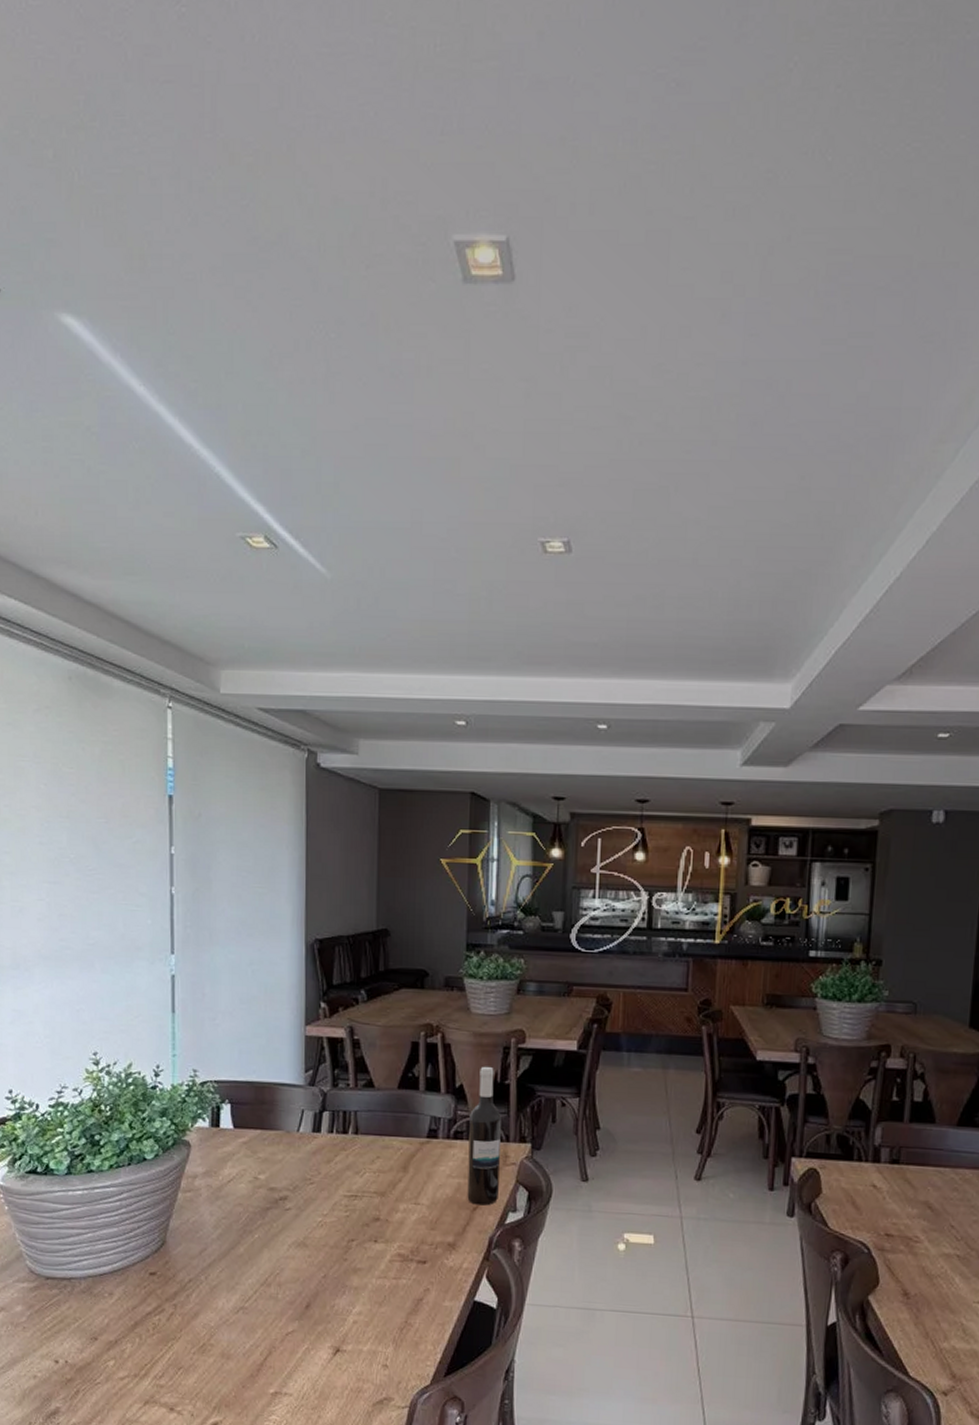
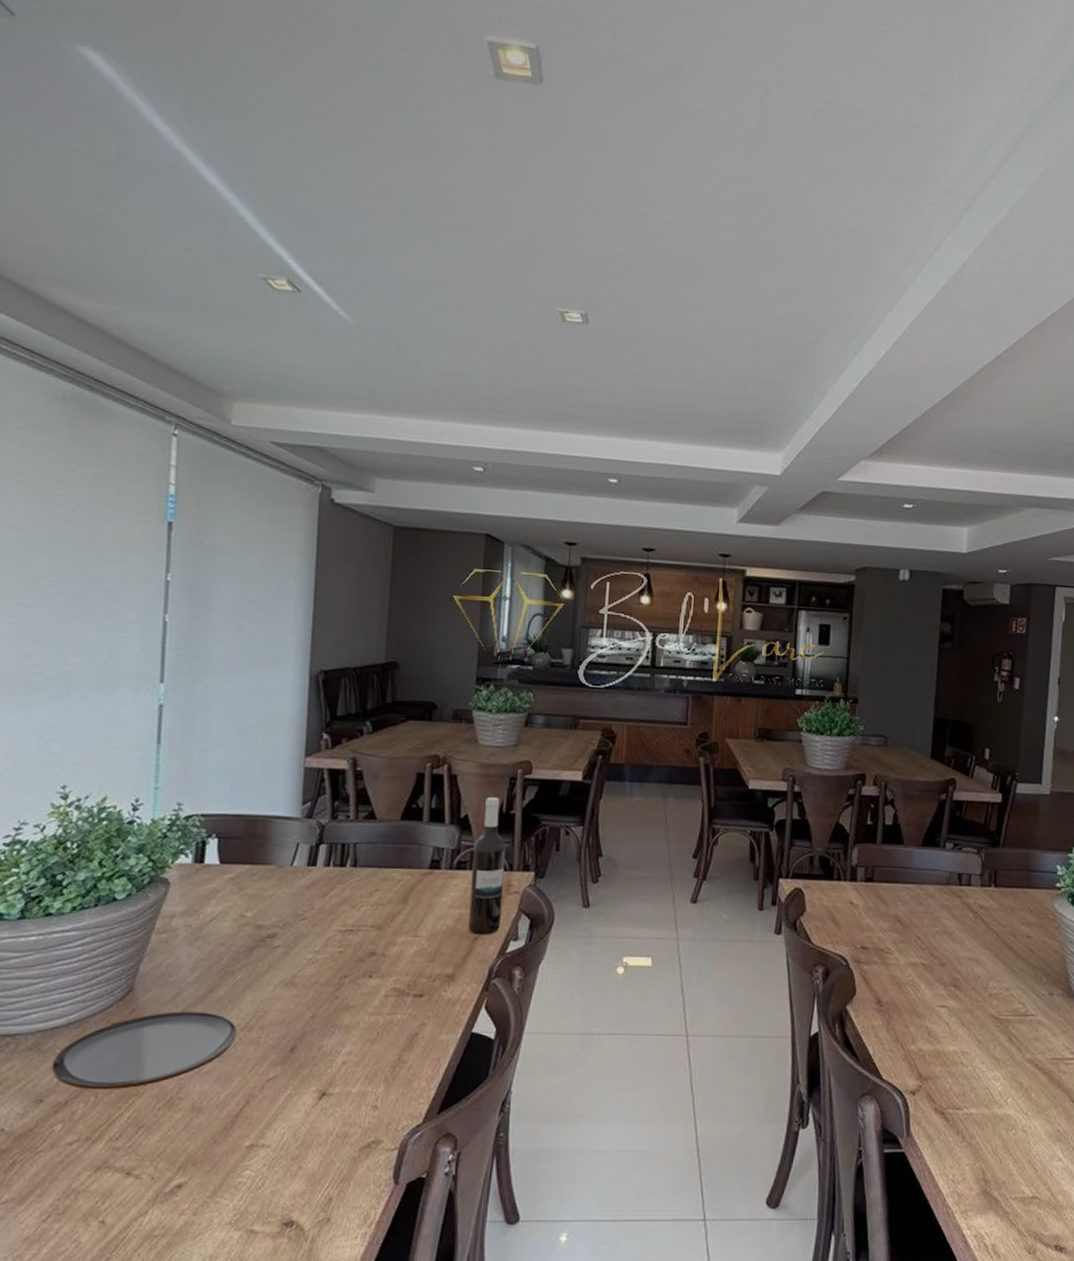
plate: none [102,1265,258,1333] -> present [51,1011,238,1089]

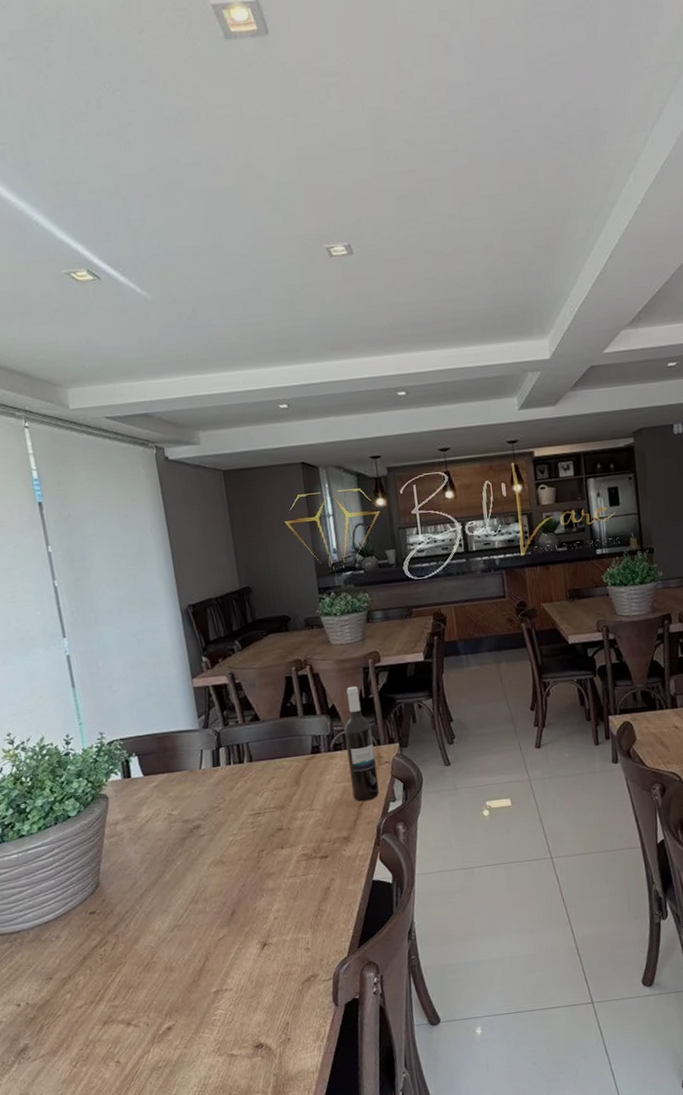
plate: present [51,1011,238,1089] -> none [51,893,188,965]

